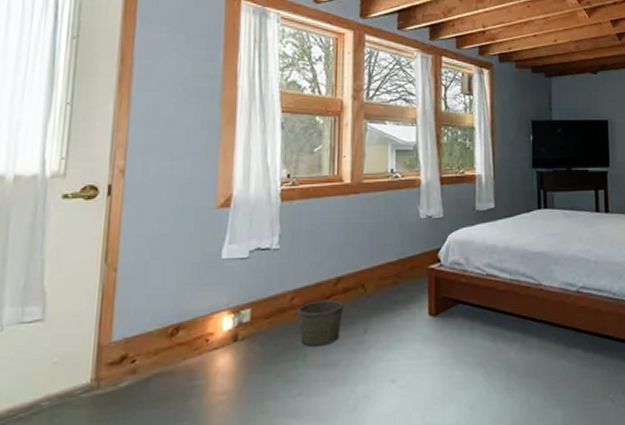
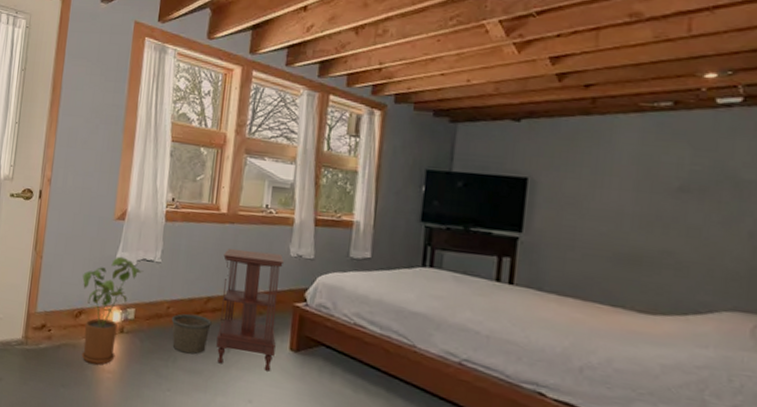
house plant: none [177,250,259,390] -> present [81,256,144,365]
side table: none [351,218,414,348] -> present [216,248,284,371]

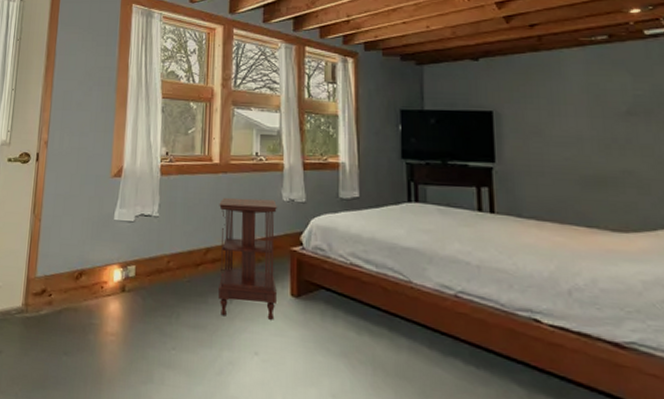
house plant: present [81,256,144,365] -> none [82,213,142,328]
basket: present [171,314,212,355] -> none [172,266,212,309]

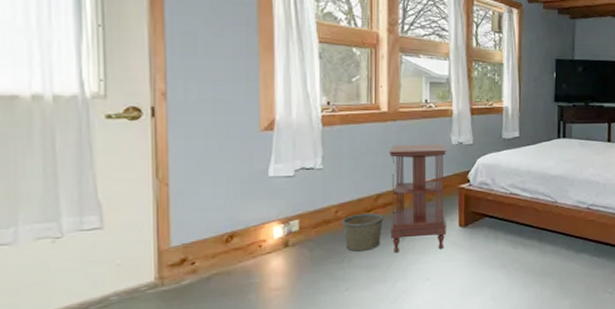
basket: none [172,266,212,309] -> present [341,213,384,252]

